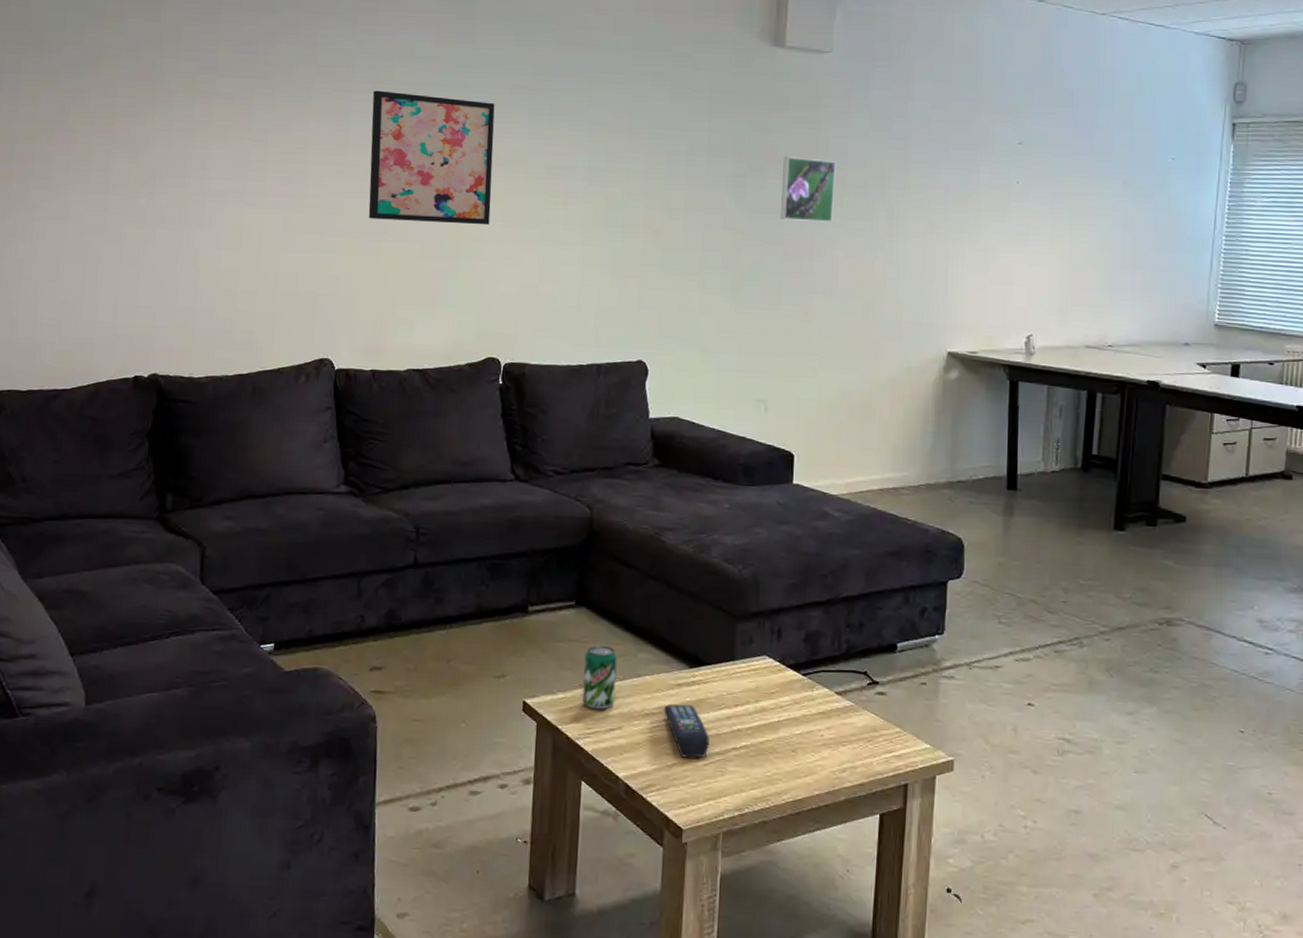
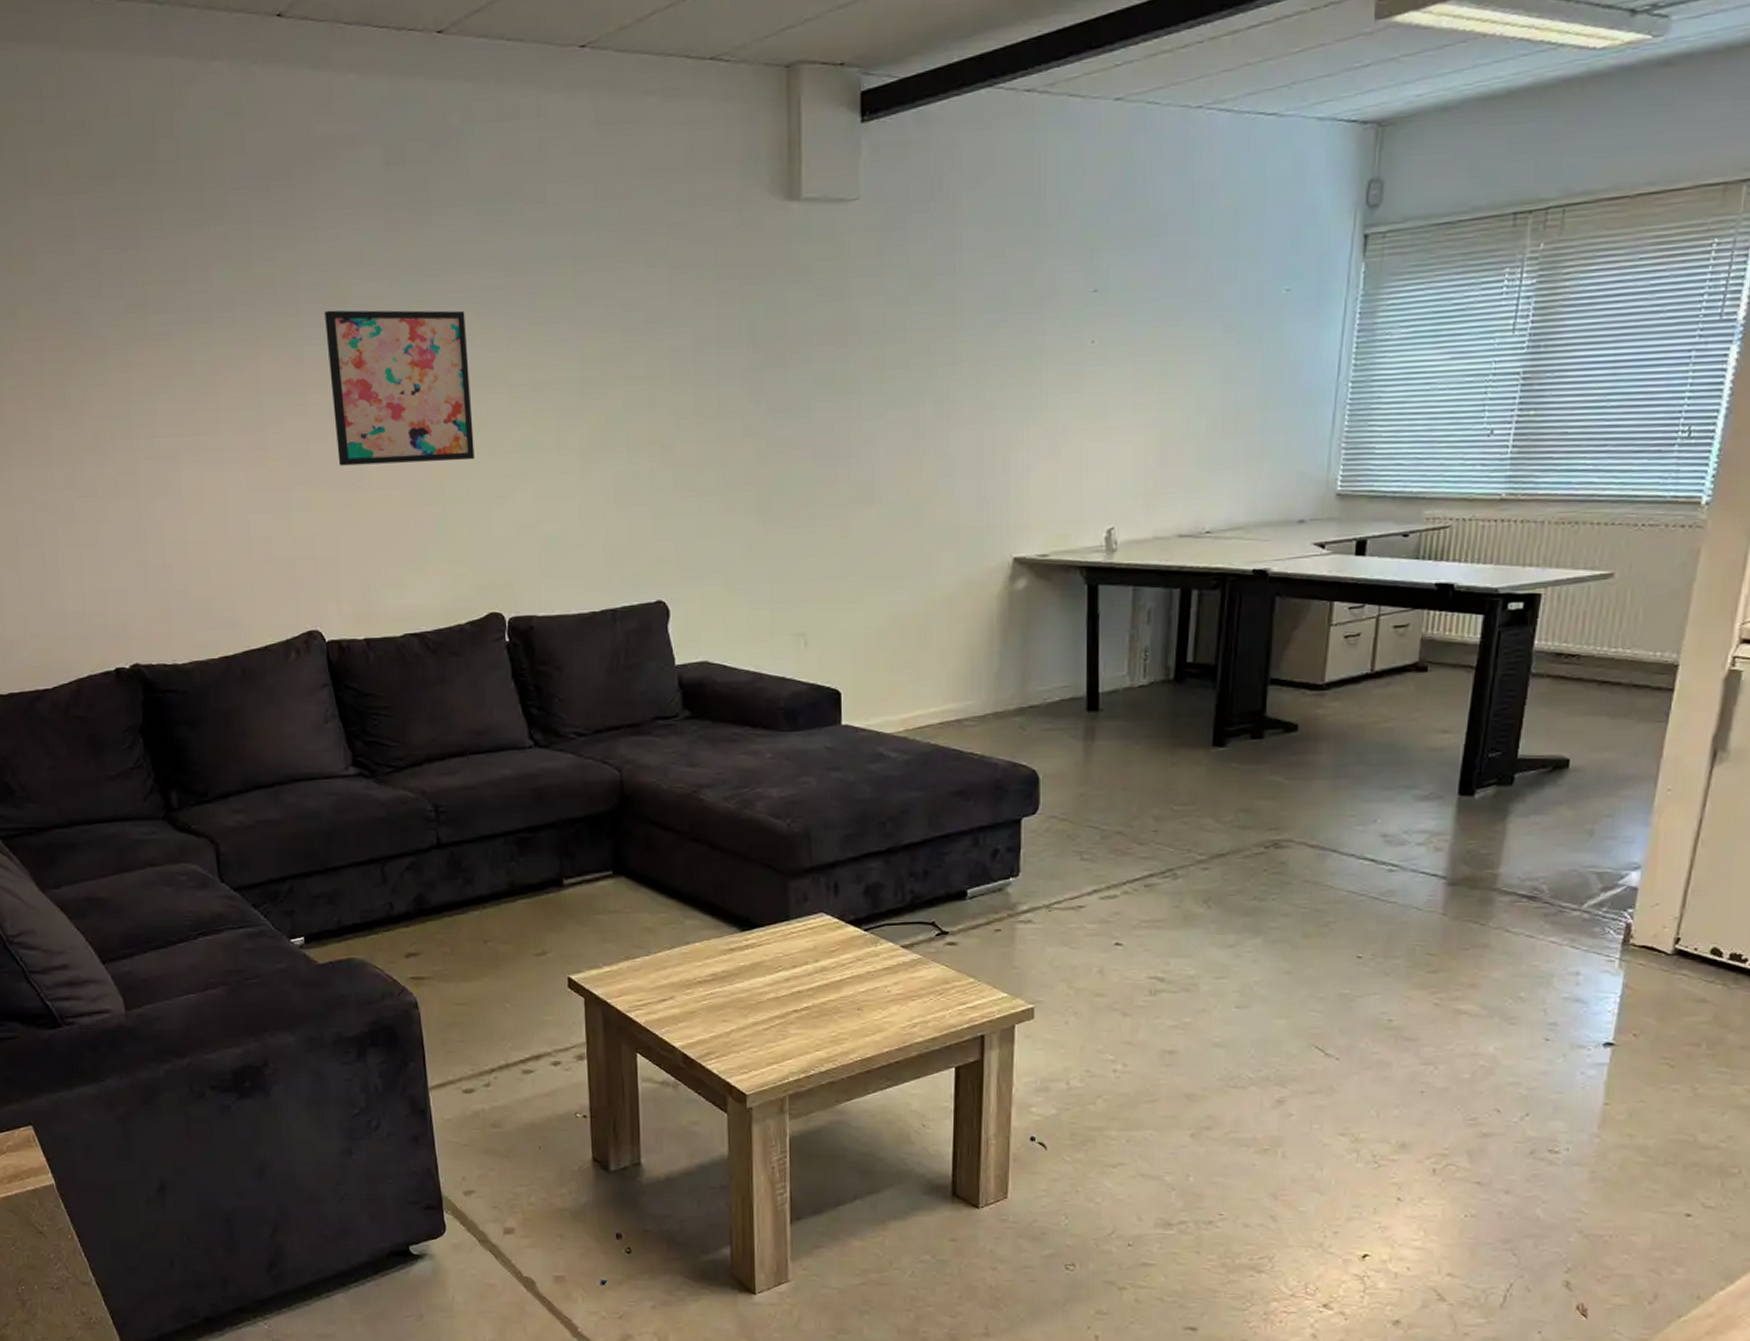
beverage can: present [582,645,617,710] -> none [628,914,664,981]
remote control: present [664,704,710,758] -> none [717,969,768,1023]
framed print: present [780,156,836,222] -> none [807,338,872,418]

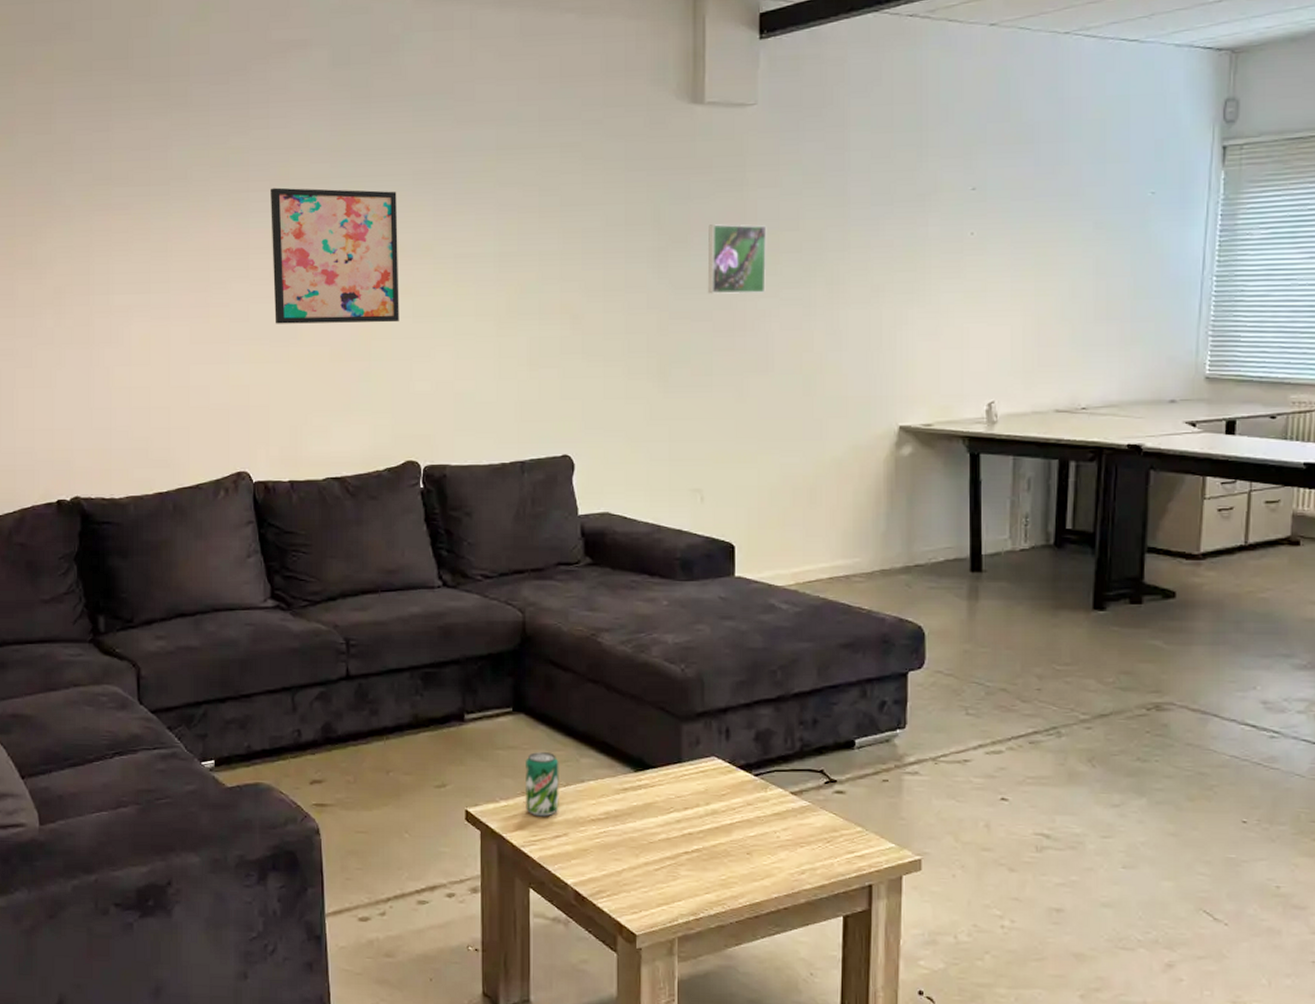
beverage can: none [628,914,664,981] -> present [526,751,559,817]
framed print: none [807,338,872,418] -> present [707,224,767,294]

